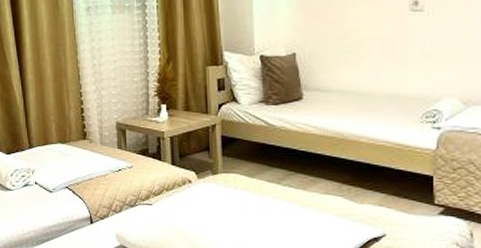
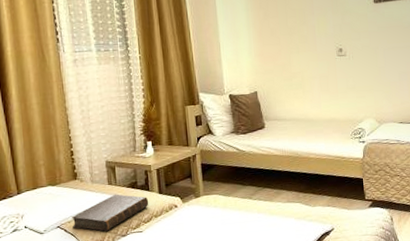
book: none [80,159,160,199] -> present [72,194,149,232]

